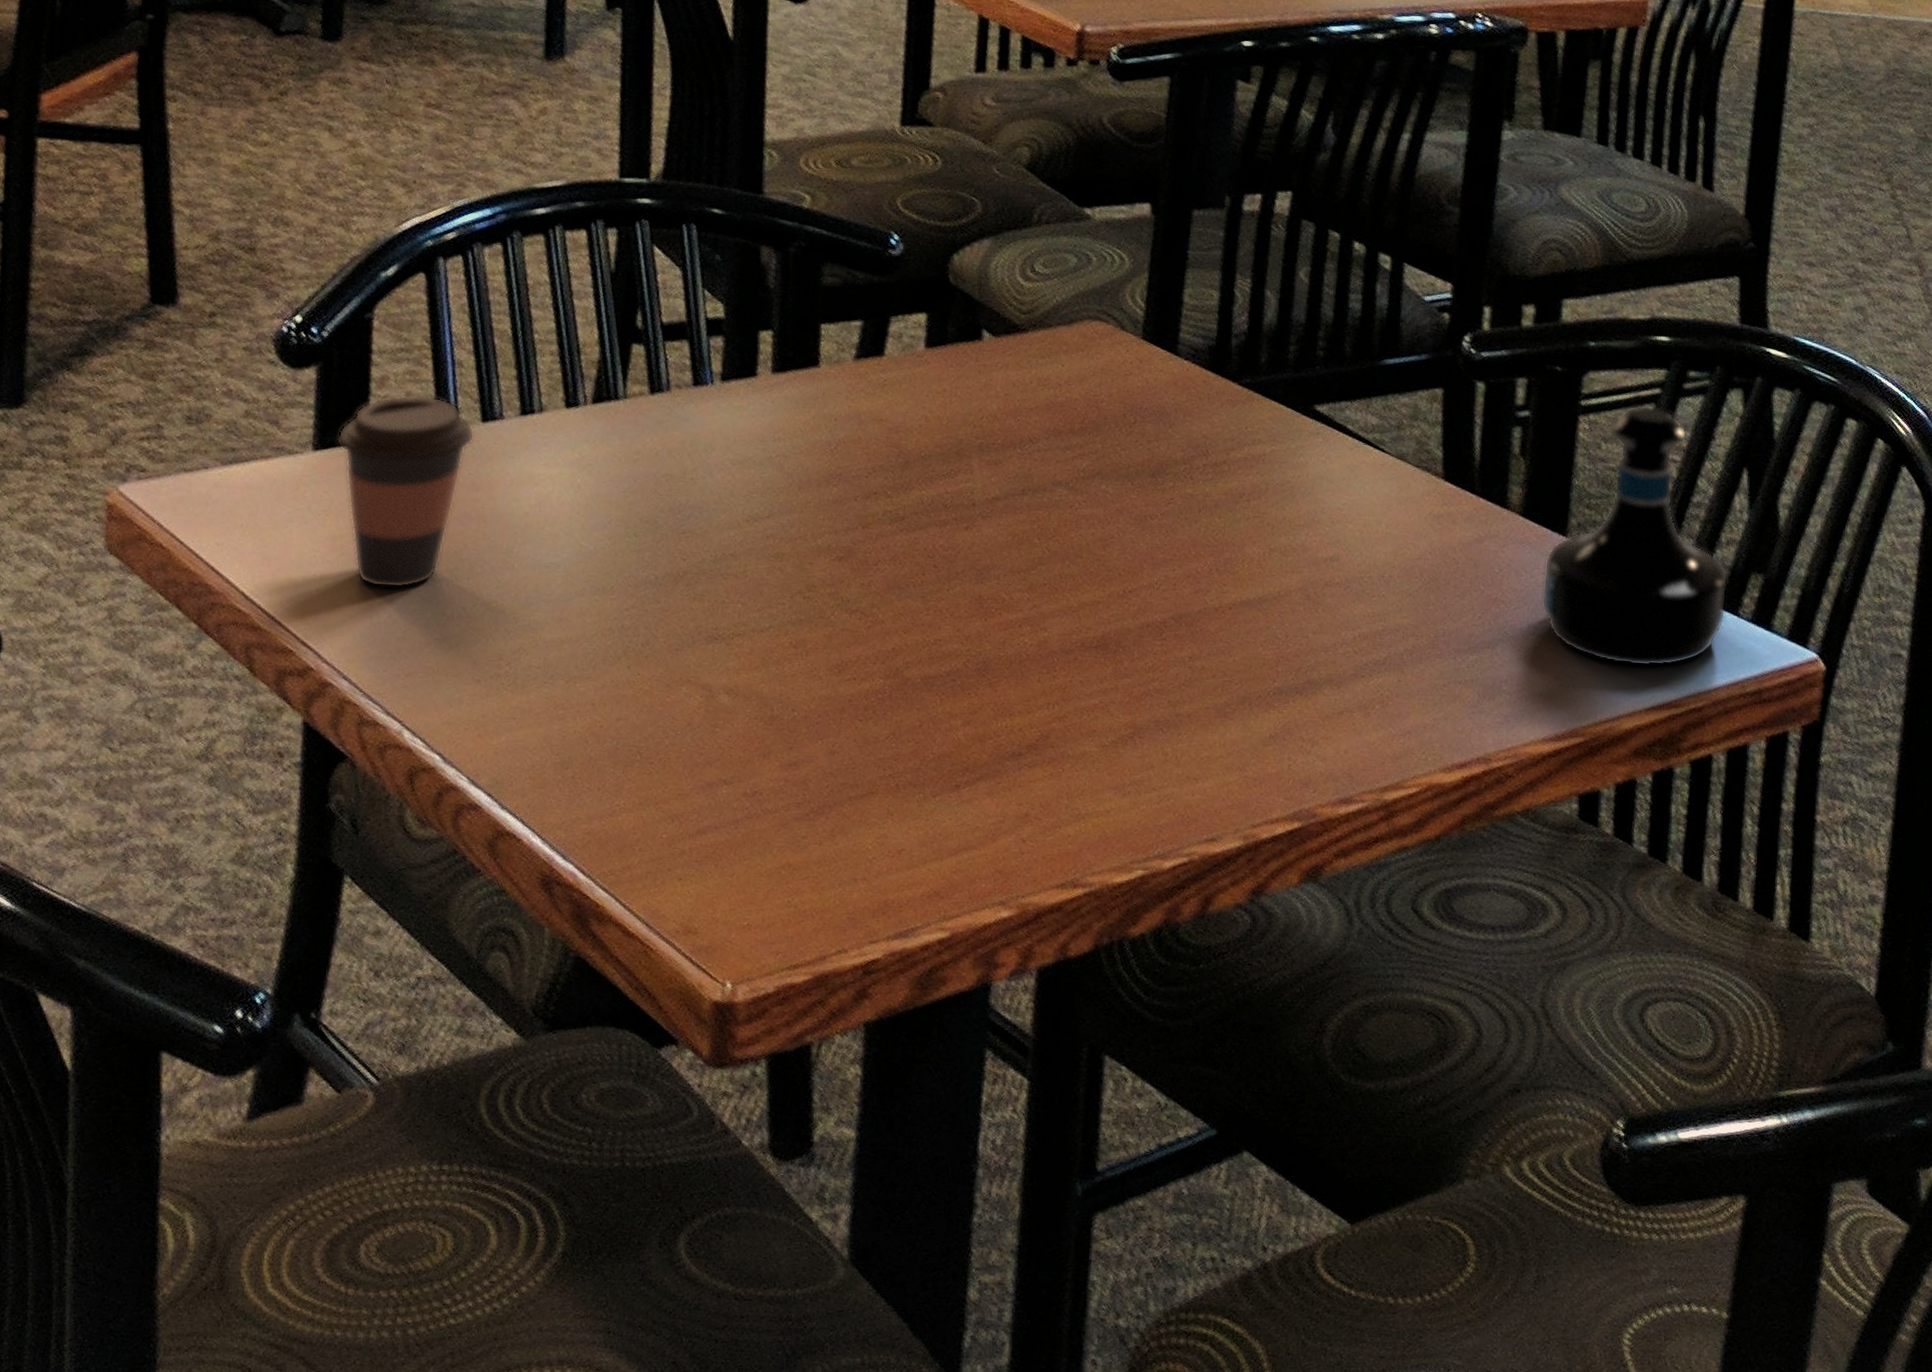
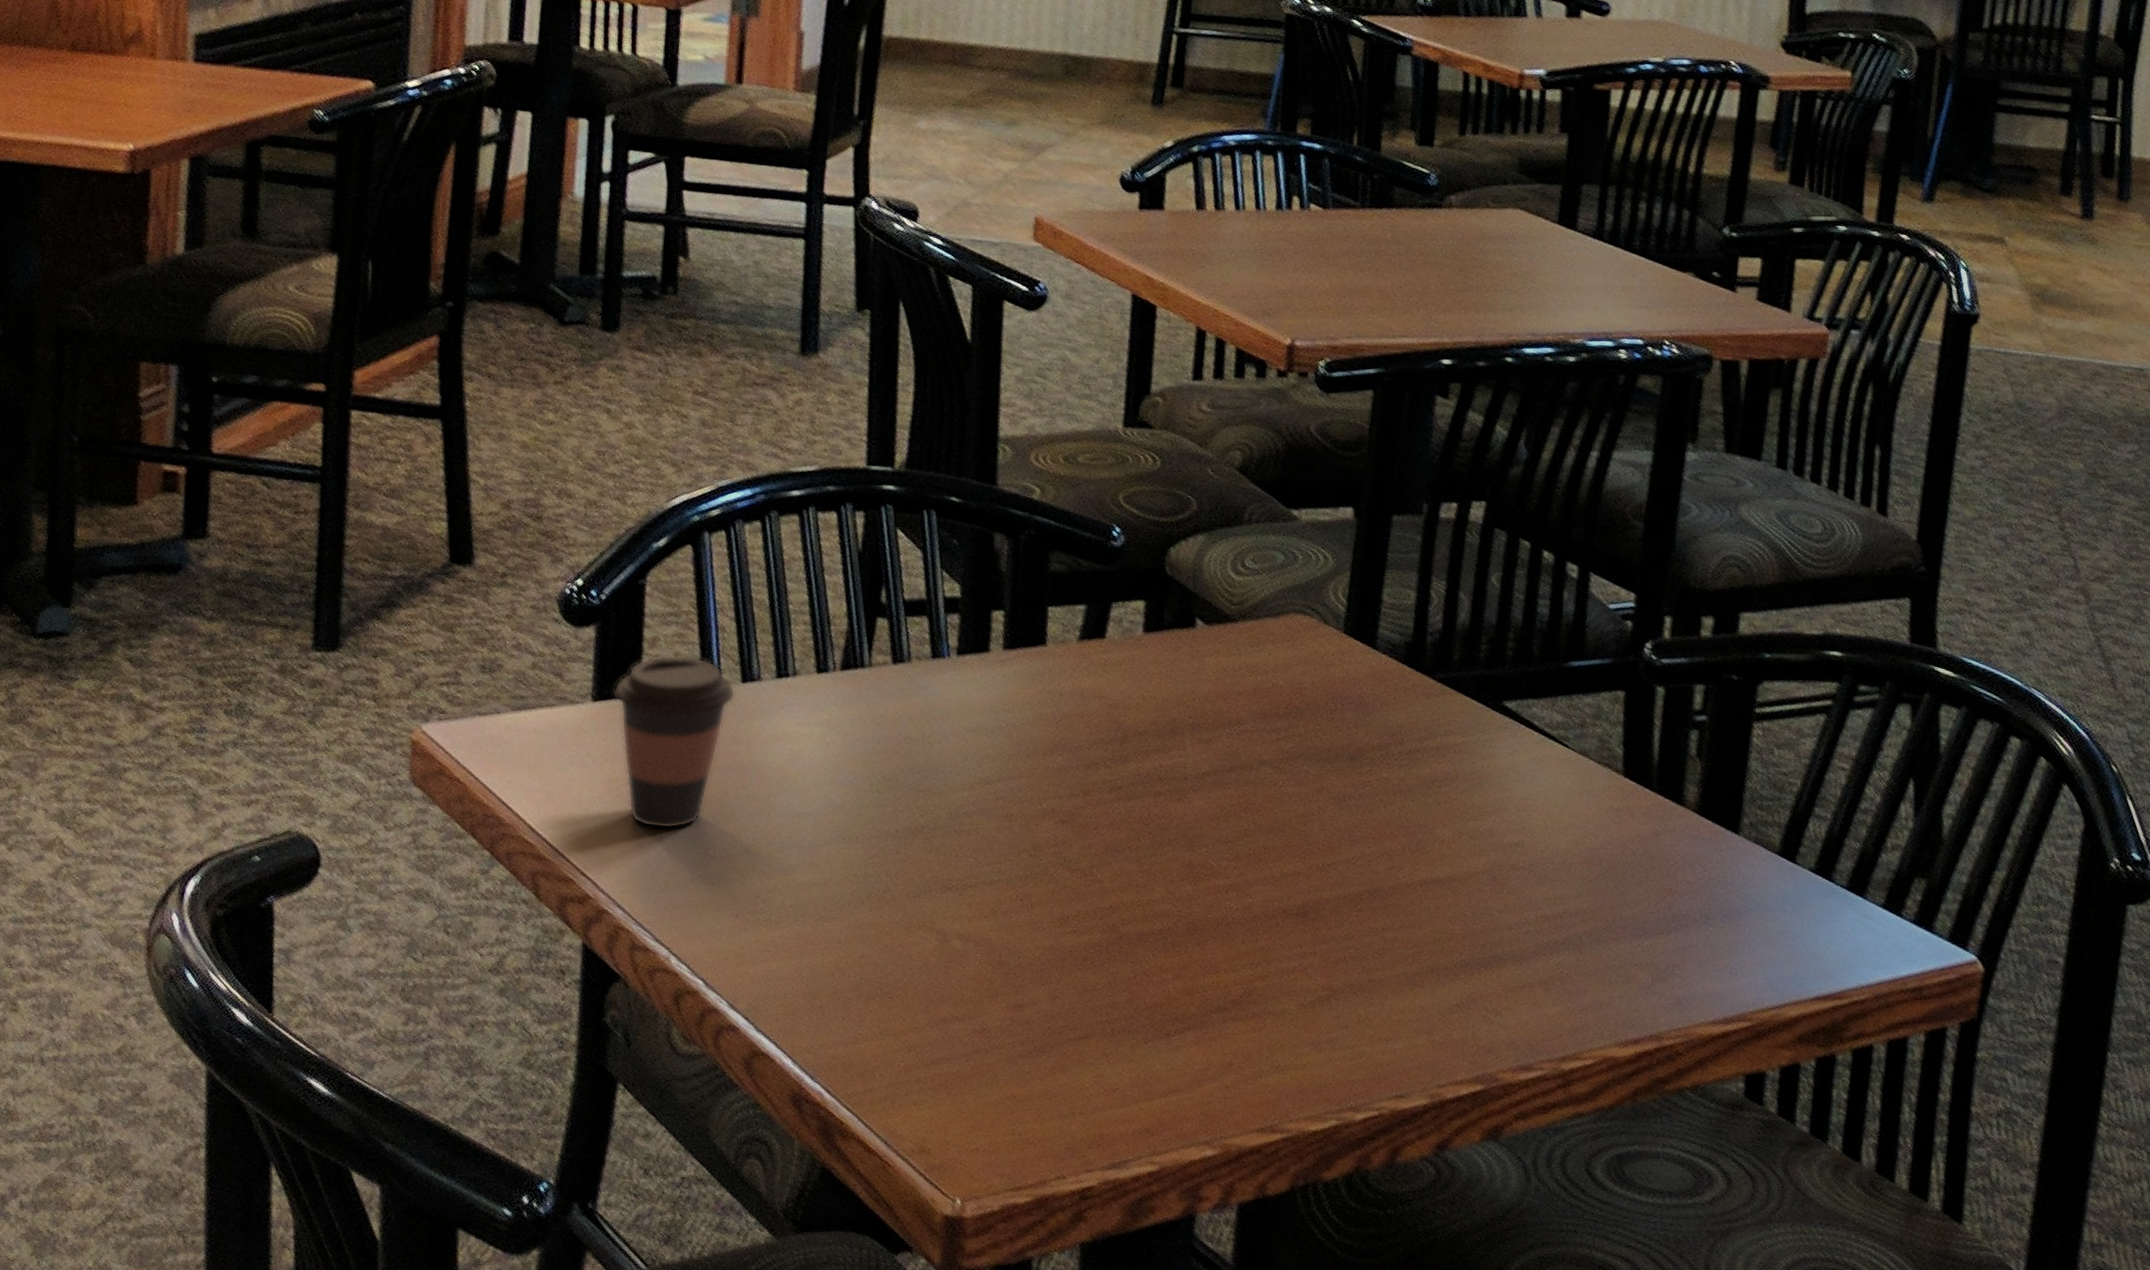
tequila bottle: present [1541,405,1729,667] -> none [1714,715,1893,960]

